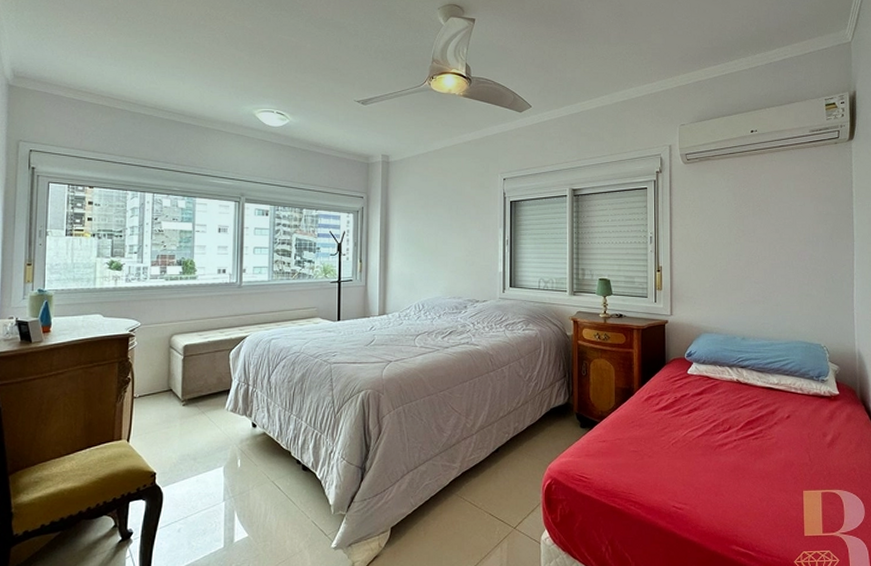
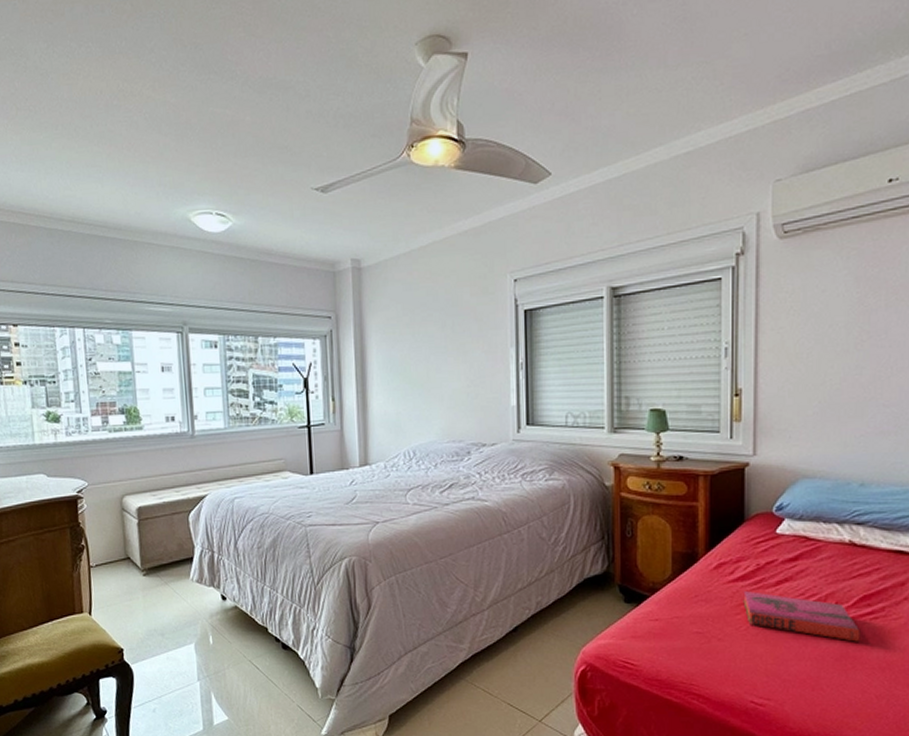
hardback book: none [666,418,747,457] -> present [743,591,861,642]

